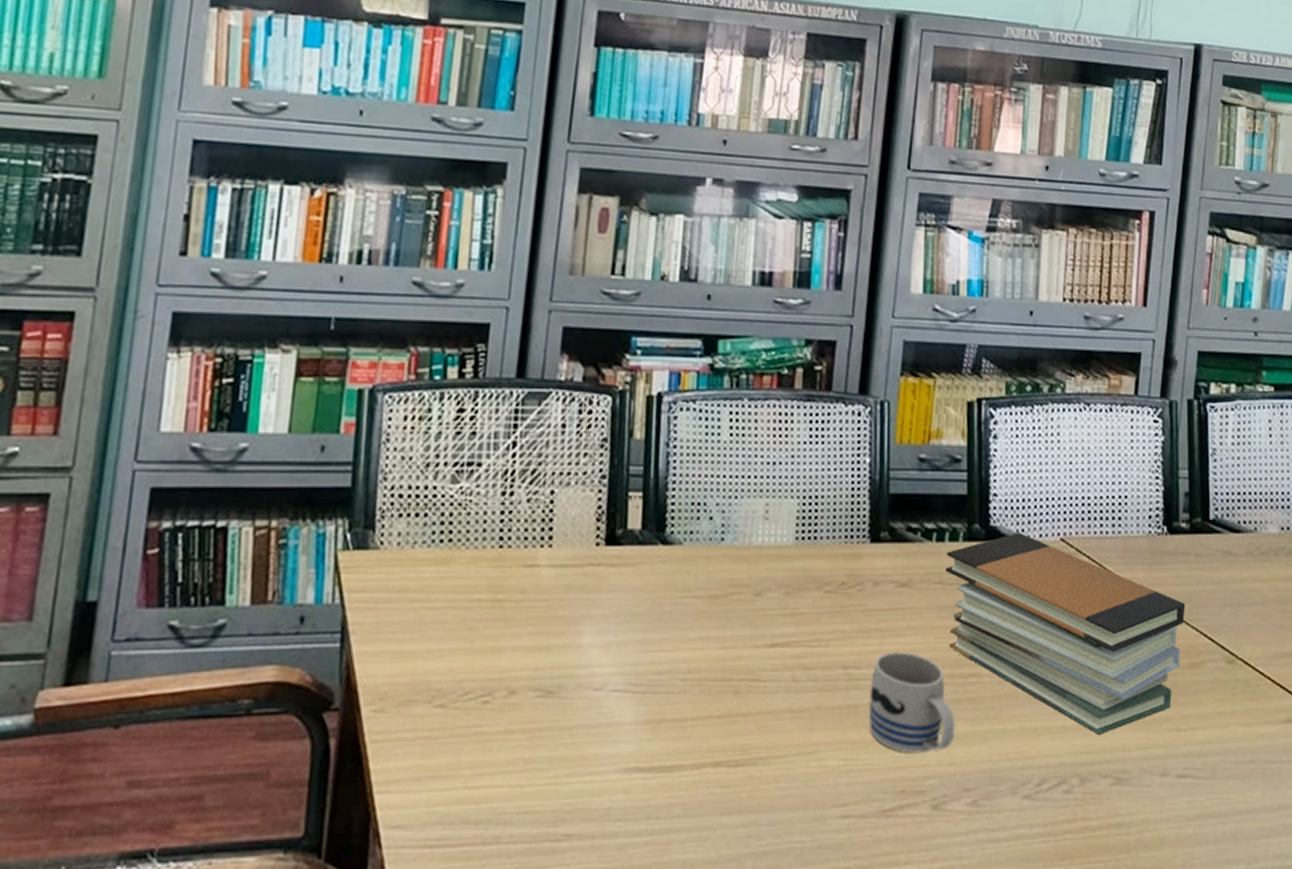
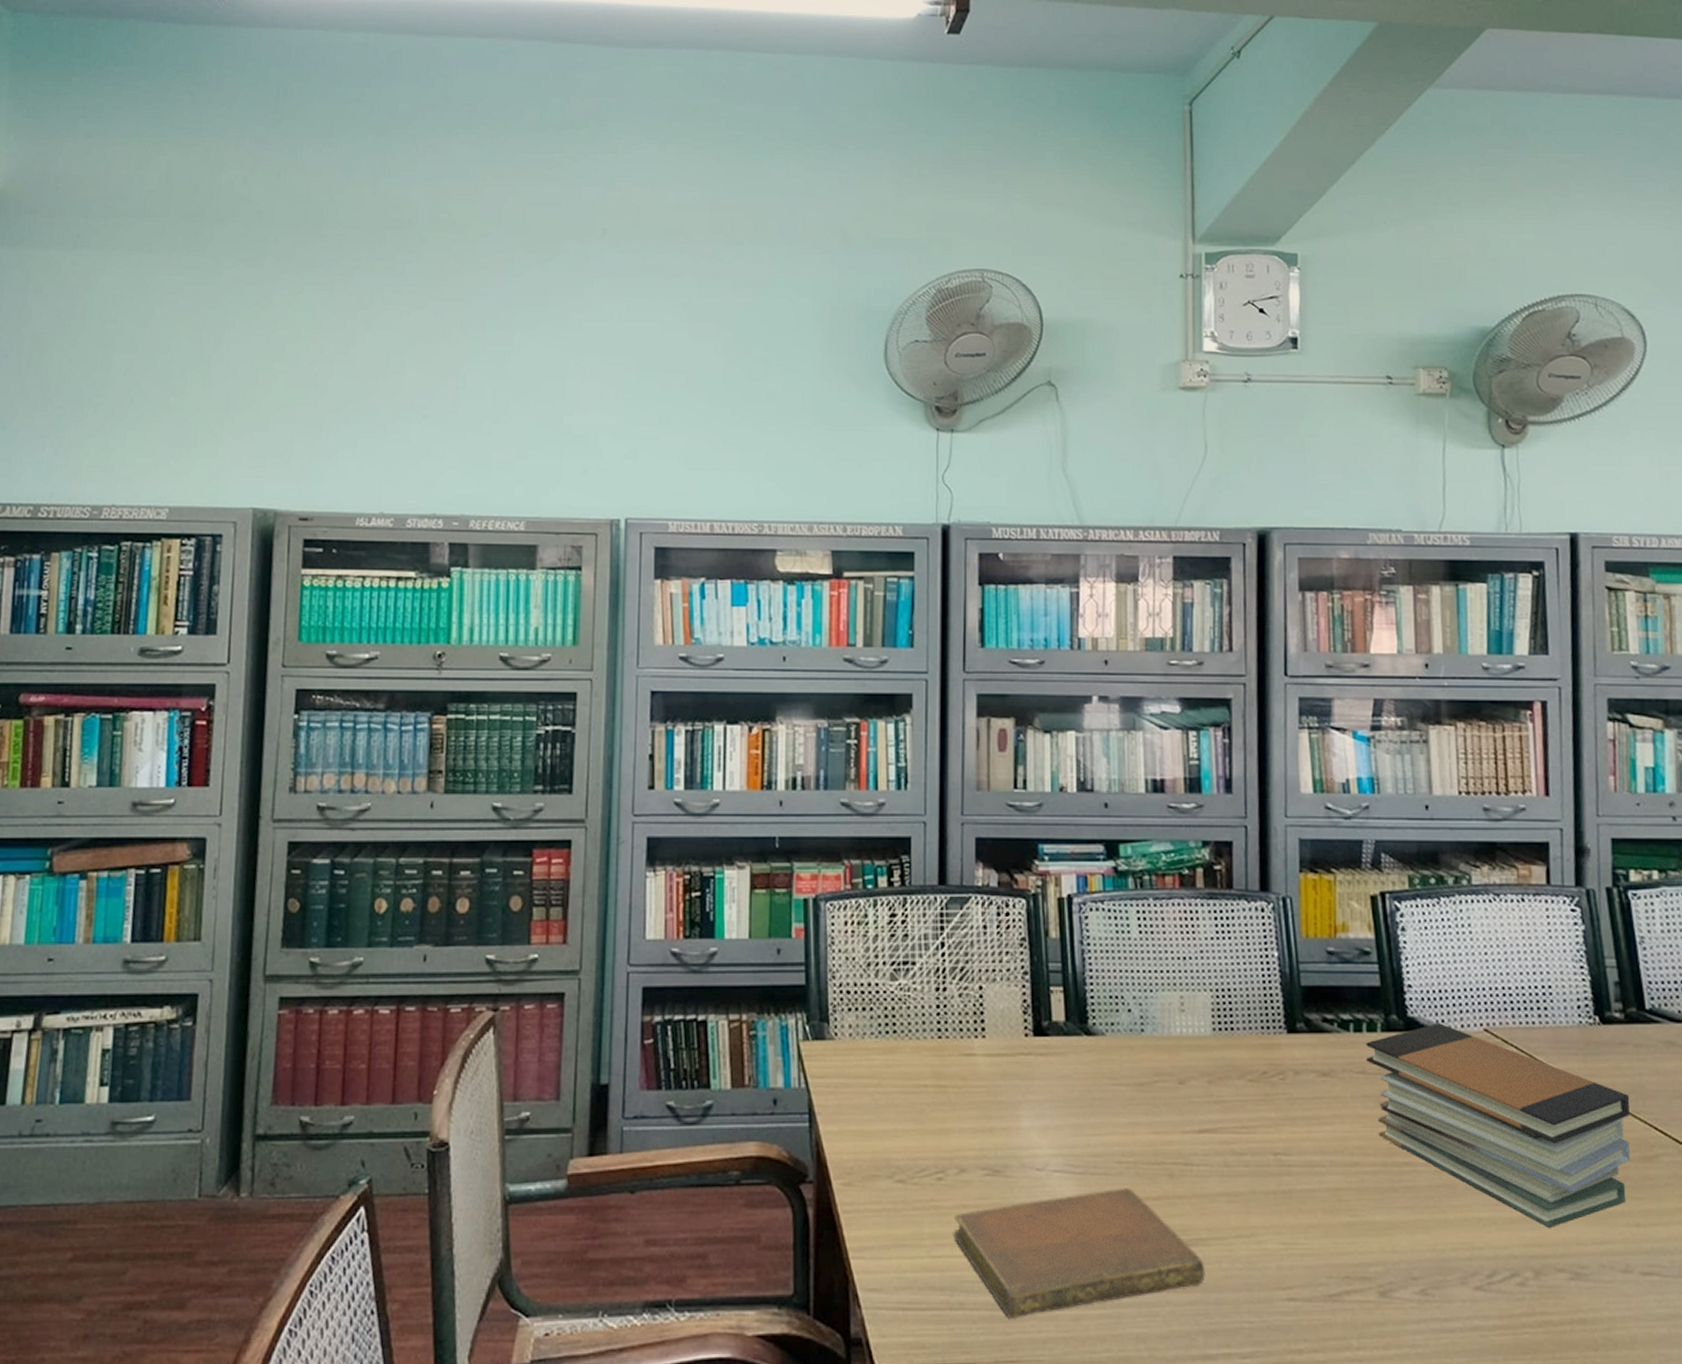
notebook: none [495,707,762,851] -> present [953,1188,1205,1319]
mug: present [869,651,955,753] -> none [1302,1139,1395,1240]

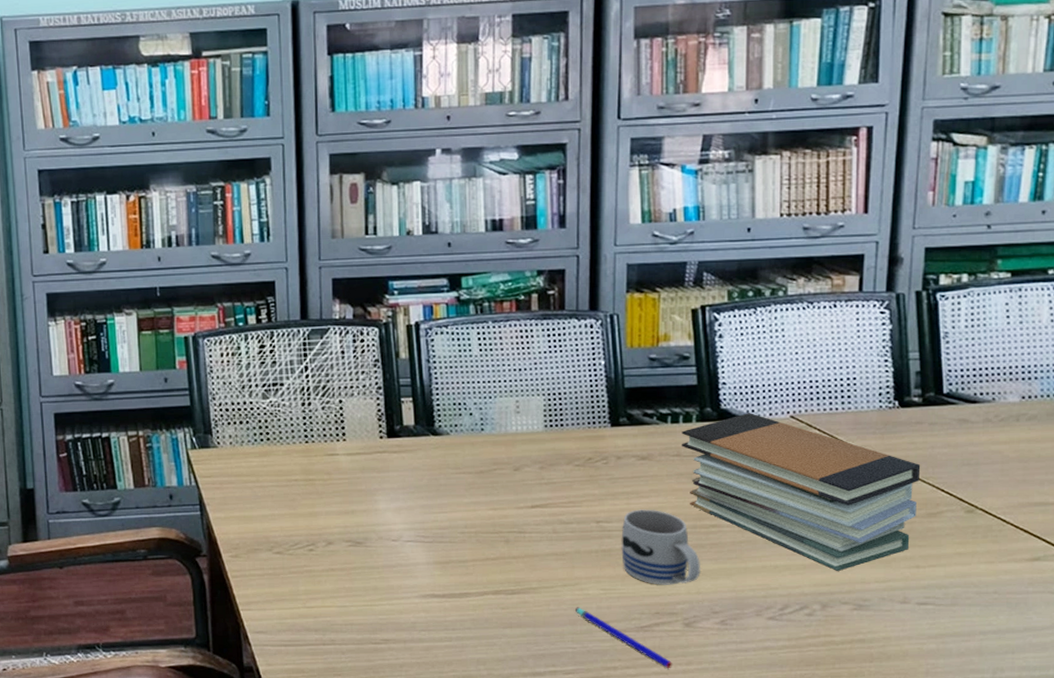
notebook: present [953,1188,1205,1319] -> none [324,552,535,650]
pen: none [1251,1266,1367,1354] -> present [574,607,672,669]
mug: none [1302,1139,1395,1240] -> present [621,509,700,585]

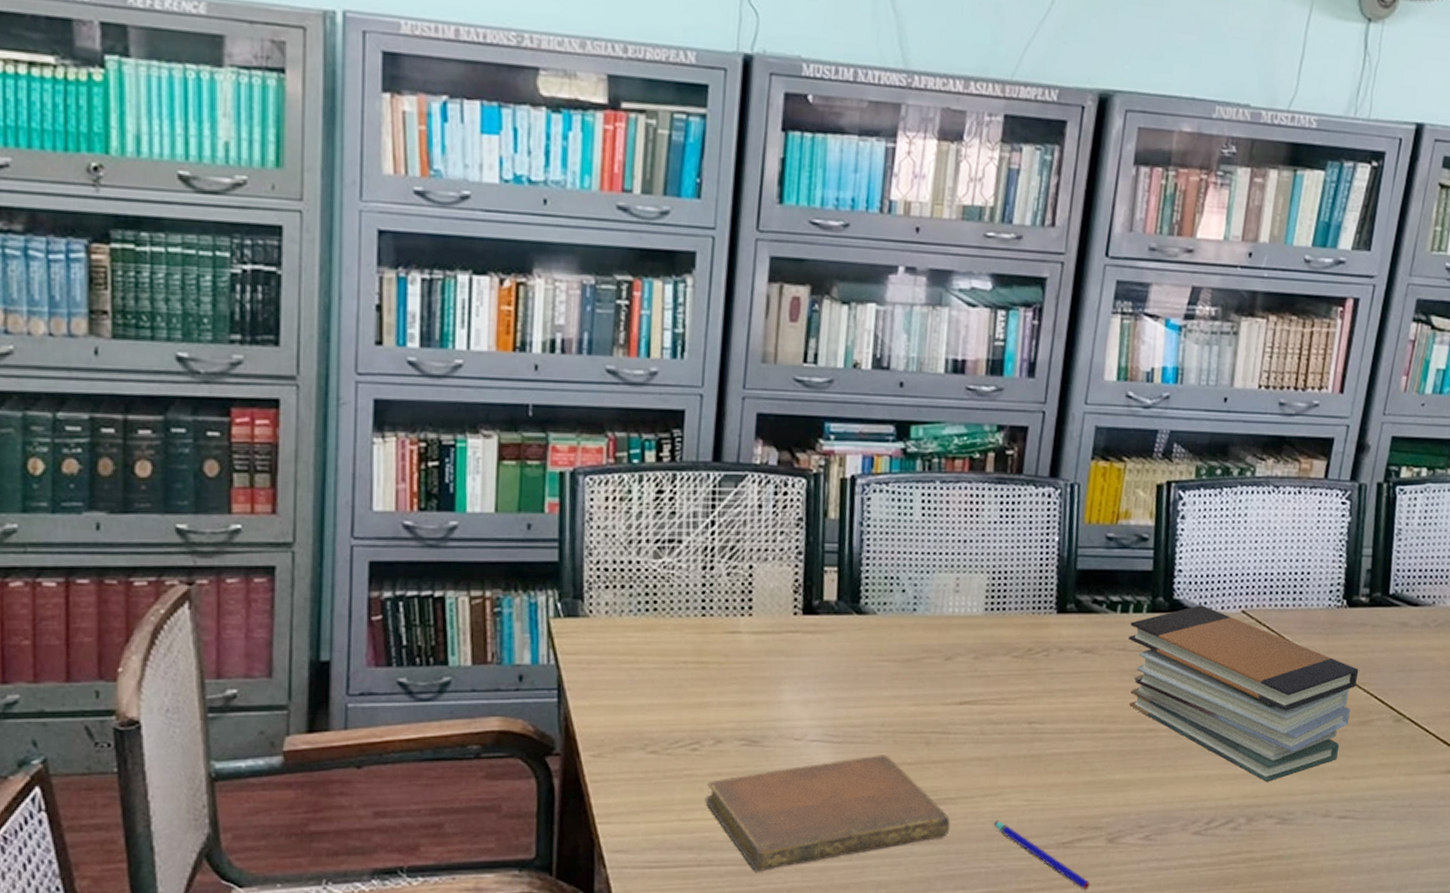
notebook: none [324,552,535,650] -> present [705,755,950,872]
mug: present [621,509,700,585] -> none [1051,709,1132,796]

